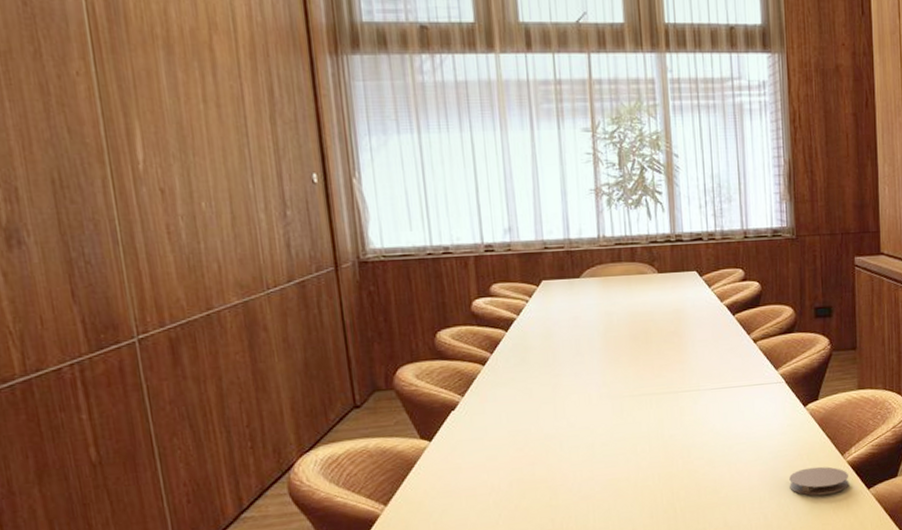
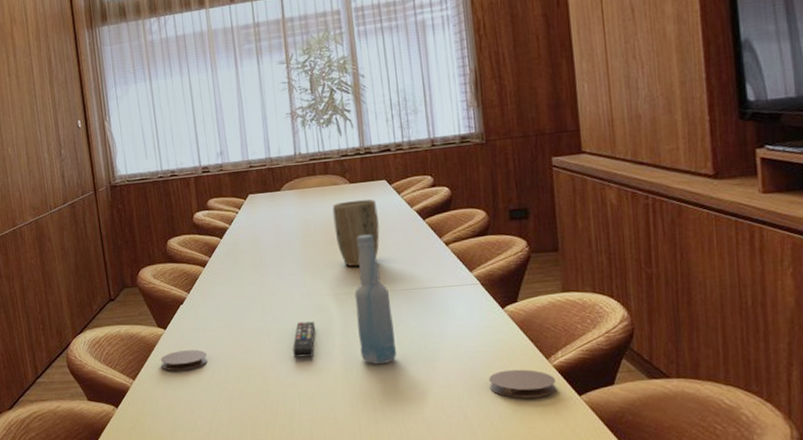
coaster: none [422,464,484,492] -> present [160,350,207,371]
remote control: none [588,425,615,467] -> present [292,321,316,358]
plant pot: none [638,291,688,365] -> present [332,199,380,267]
bottle: none [659,329,700,470] -> present [354,234,396,364]

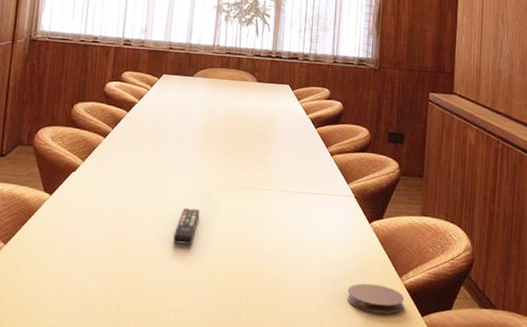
coaster: present [160,350,207,371] -> none [37,219,87,242]
plant pot: present [332,199,380,267] -> none [235,98,278,162]
bottle: present [354,234,396,364] -> none [237,132,274,262]

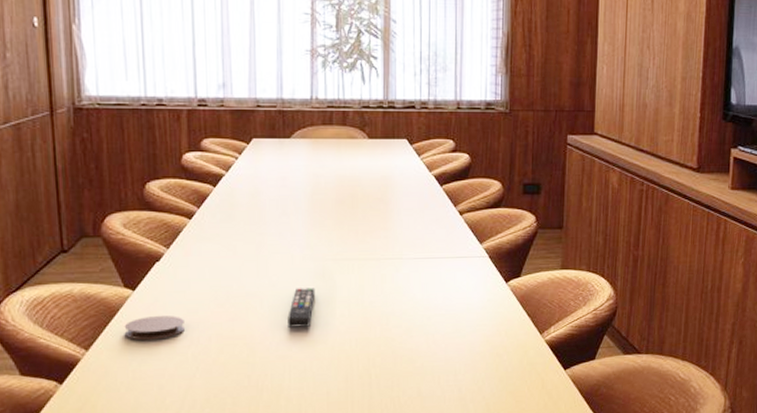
coaster: none [37,219,87,242] -> present [124,316,184,341]
coaster: present [347,283,405,314] -> none [486,343,546,373]

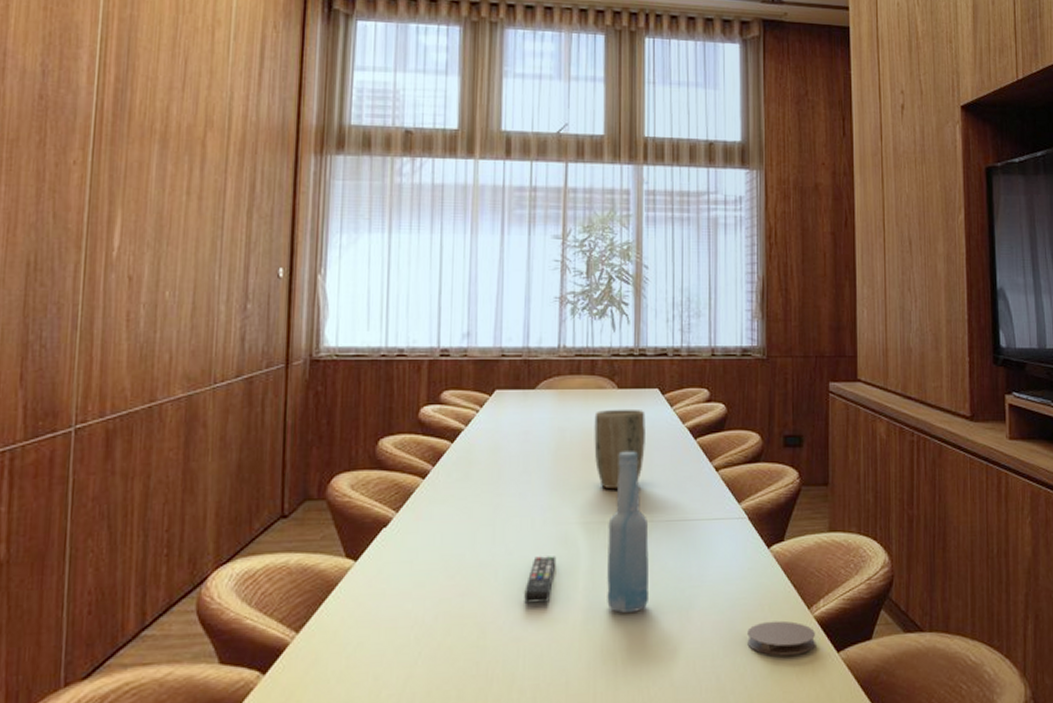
coaster: present [124,316,184,341] -> none [341,590,409,620]
plant pot: none [347,157,395,231] -> present [594,409,645,490]
bottle: none [361,196,399,336] -> present [607,451,649,613]
coaster: none [486,343,546,373] -> present [747,620,816,656]

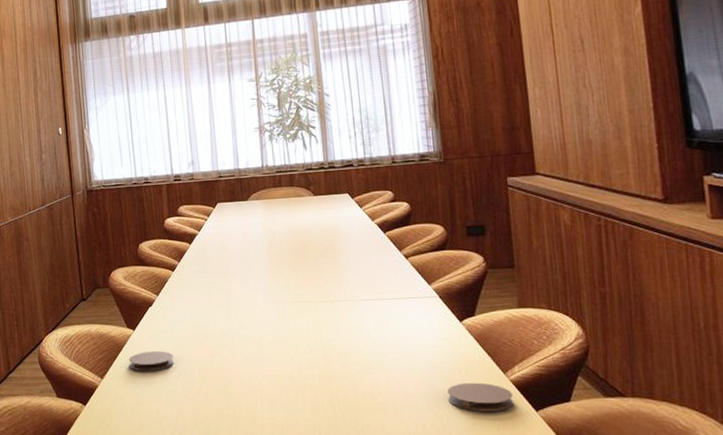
coaster: none [341,590,409,620] -> present [128,351,174,371]
remote control: present [524,556,557,603] -> none [256,327,279,363]
plant pot: present [594,409,645,490] -> none [297,211,342,276]
bottle: present [607,451,649,613] -> none [317,245,357,372]

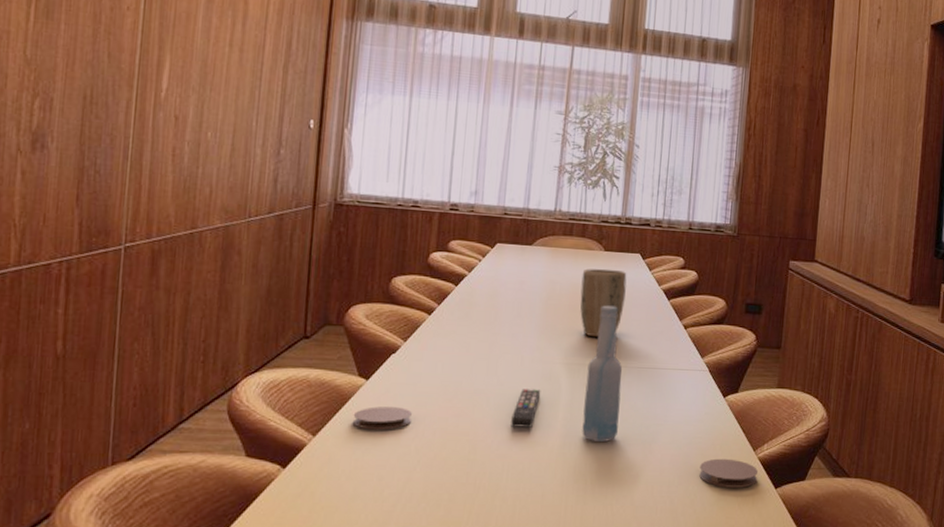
remote control: none [256,327,279,363] -> present [511,389,541,428]
plant pot: none [297,211,342,276] -> present [580,268,627,338]
bottle: none [317,245,357,372] -> present [582,305,623,442]

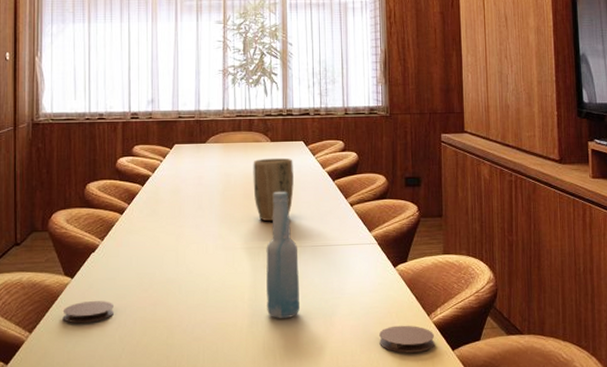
remote control: present [511,389,541,428] -> none [202,274,226,311]

